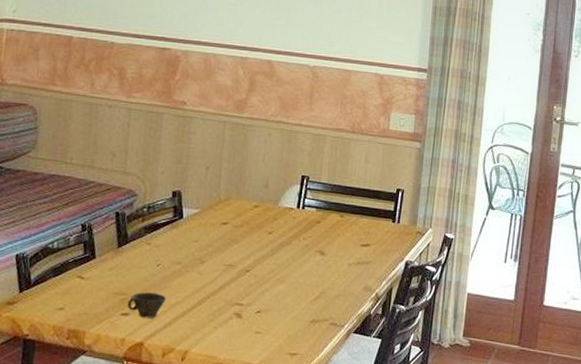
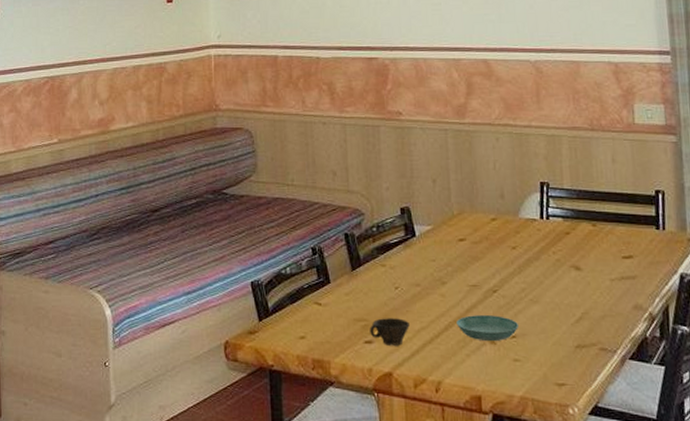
saucer: none [209,292,264,316] -> present [456,315,518,342]

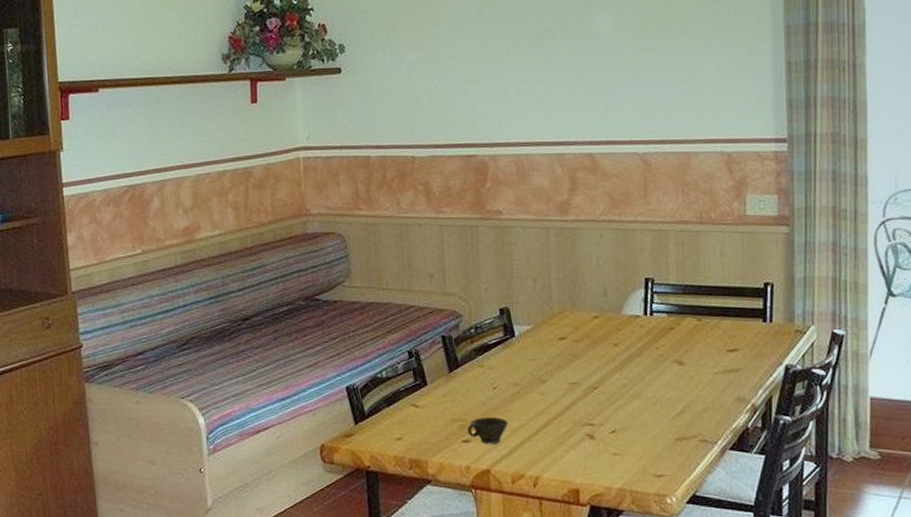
saucer: present [456,315,518,342] -> none [555,412,618,437]

